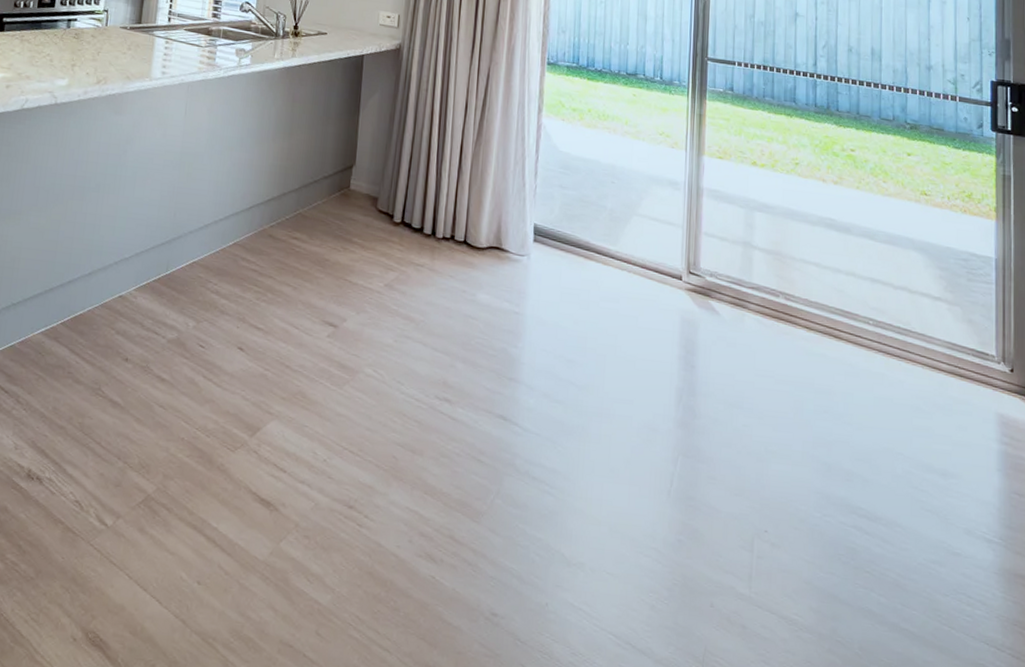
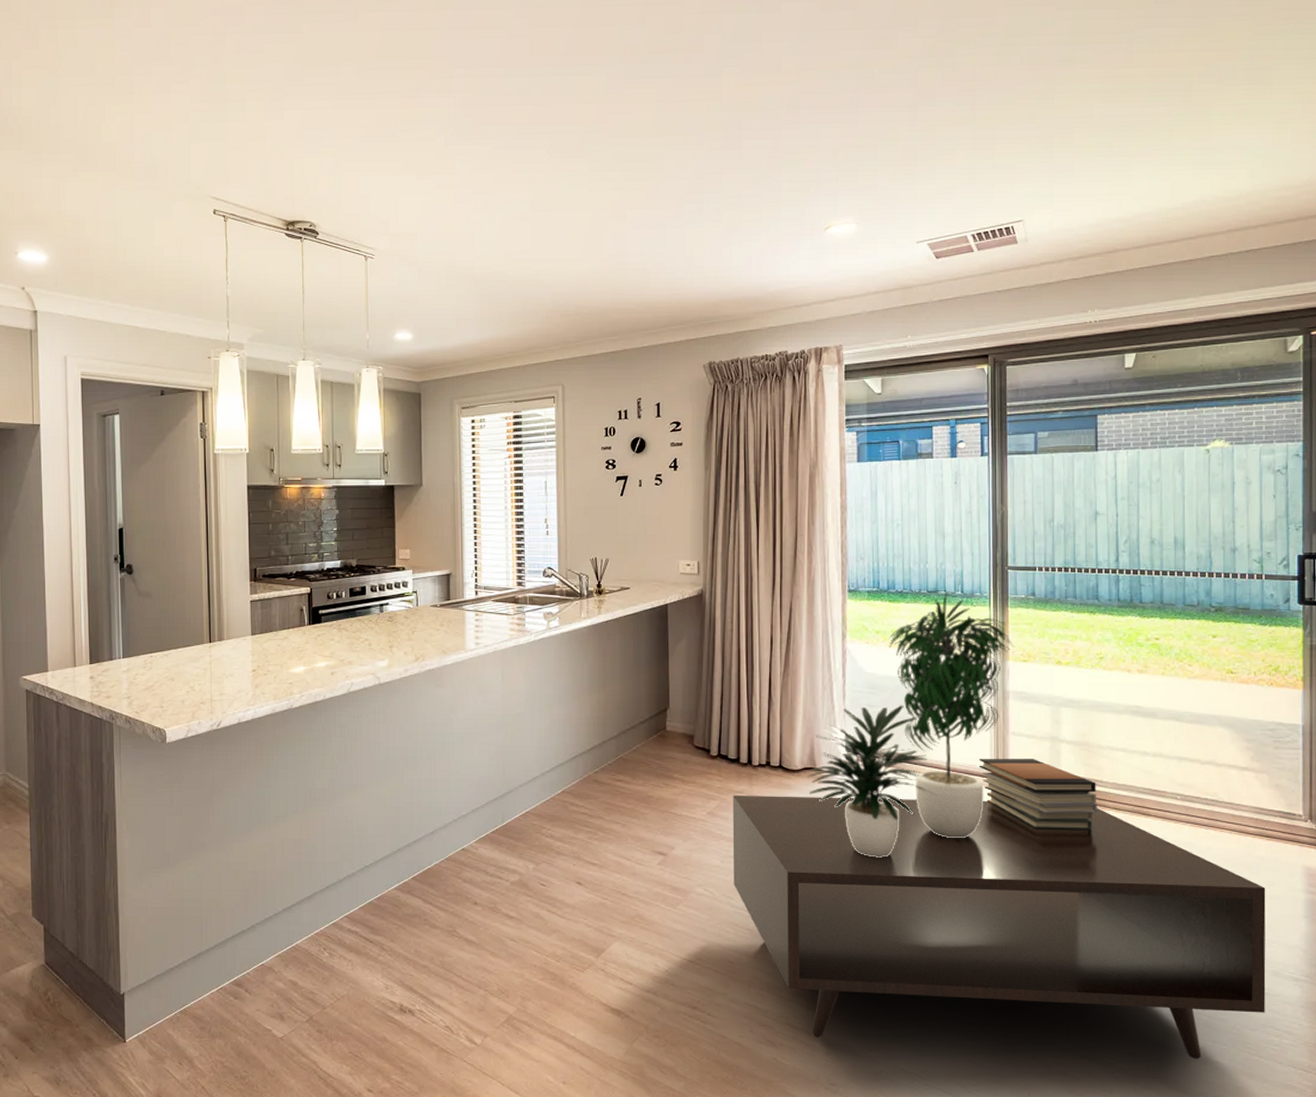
coffee table: none [405,267,958,624] -> present [732,795,1266,1059]
potted plant: none [492,77,710,356] -> present [807,592,1014,858]
book stack: none [670,257,788,348] -> present [979,759,1097,830]

